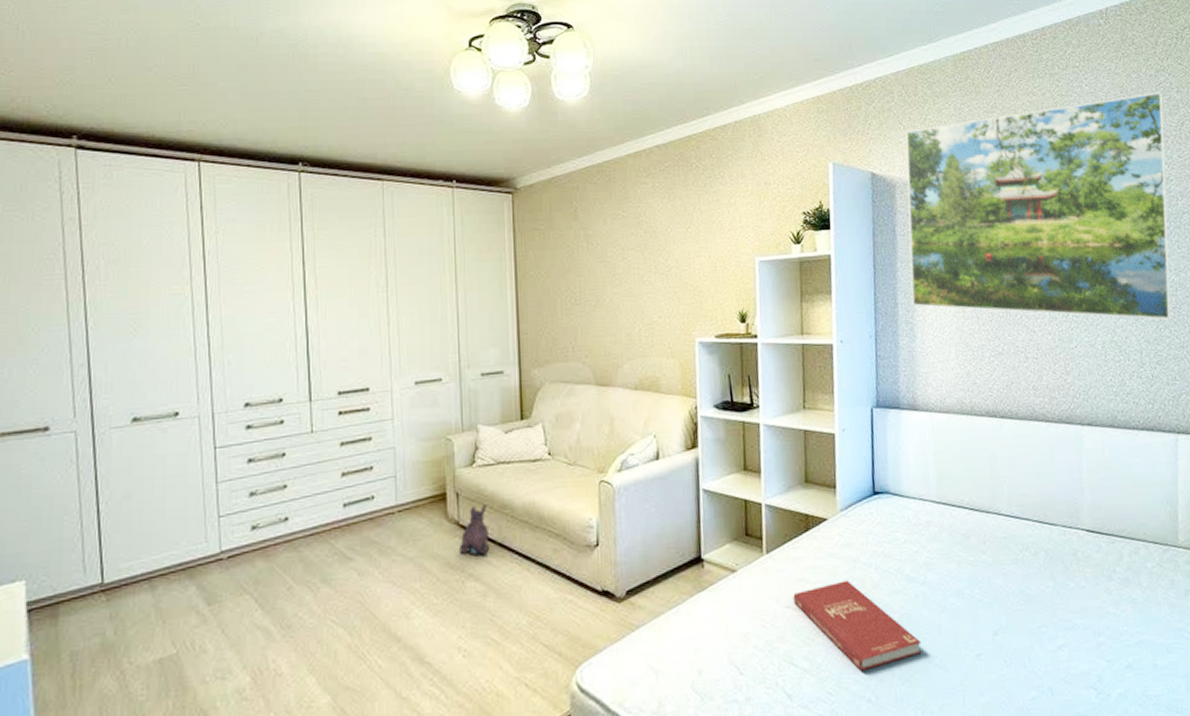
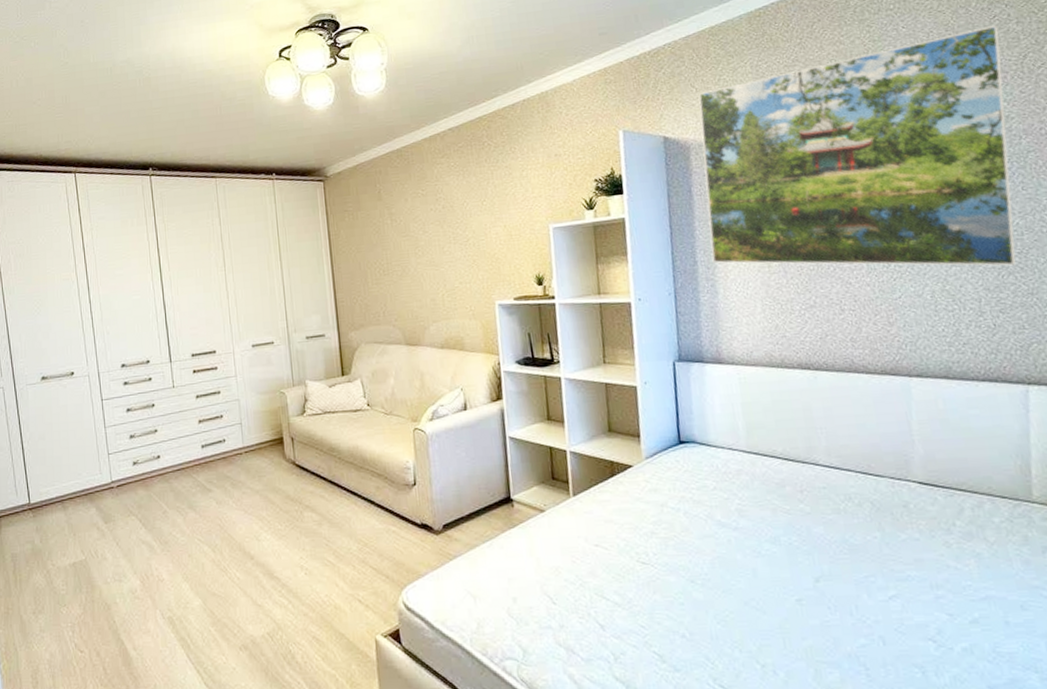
plush toy: present [459,504,490,557] -> none [297,447,322,491]
book: present [793,580,922,672] -> none [601,523,737,609]

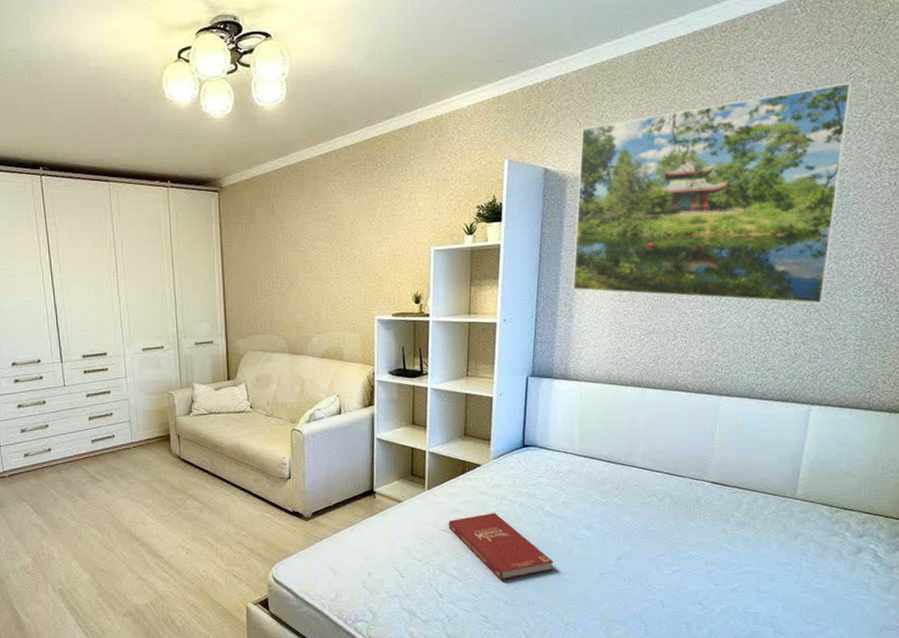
book: none [601,523,737,609] -> present [448,513,554,581]

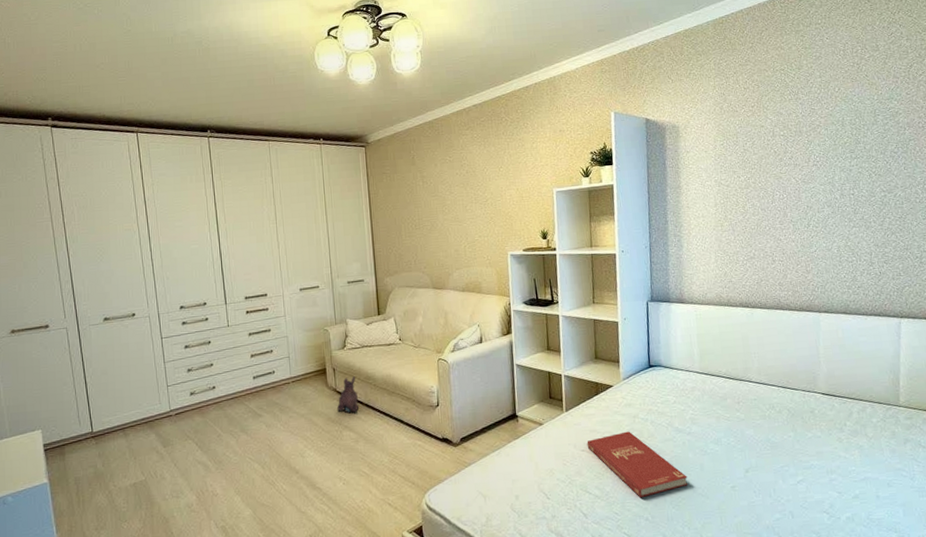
plush toy: none [181,444,205,482] -> present [337,376,359,414]
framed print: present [572,81,852,304] -> none [673,40,897,228]

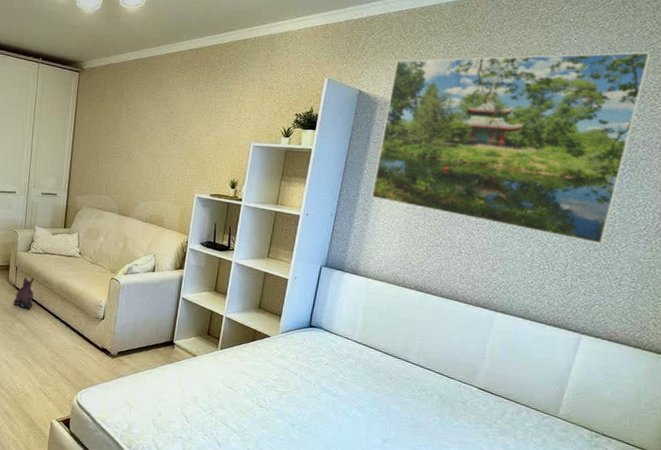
book: present [587,431,688,498] -> none [234,379,324,442]
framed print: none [673,40,897,228] -> present [371,51,651,245]

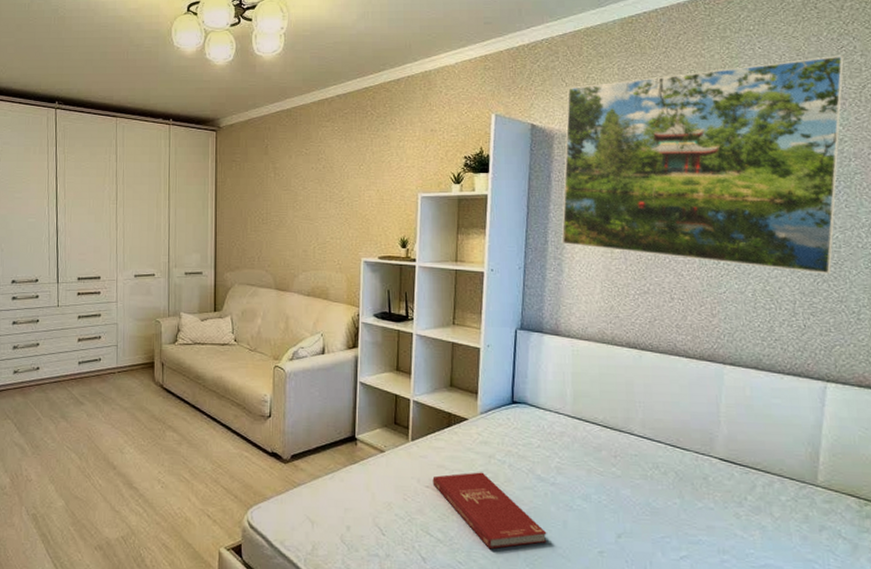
plush toy: present [14,277,34,309] -> none [162,374,186,413]
book: none [234,379,324,442] -> present [432,472,547,550]

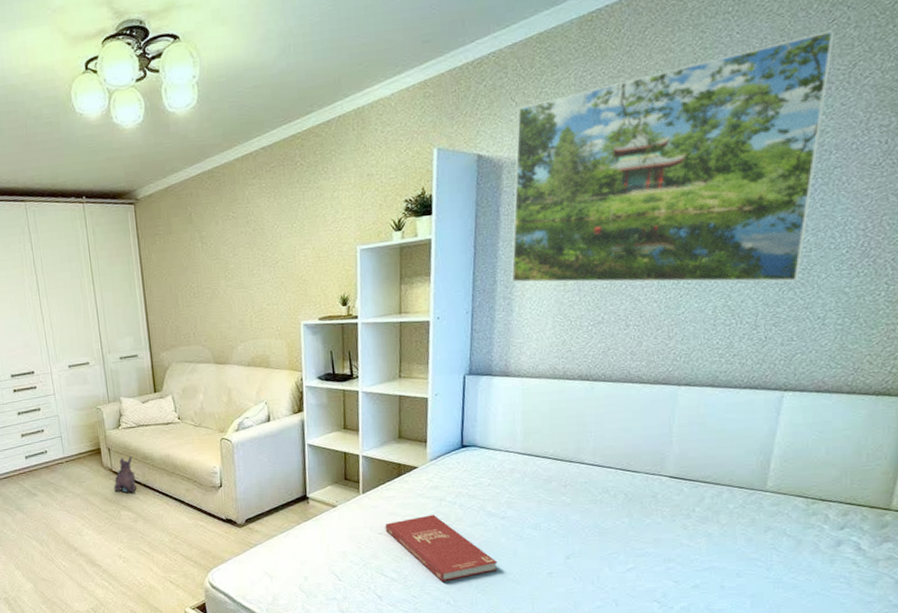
plush toy: none [162,374,186,413] -> present [114,456,137,494]

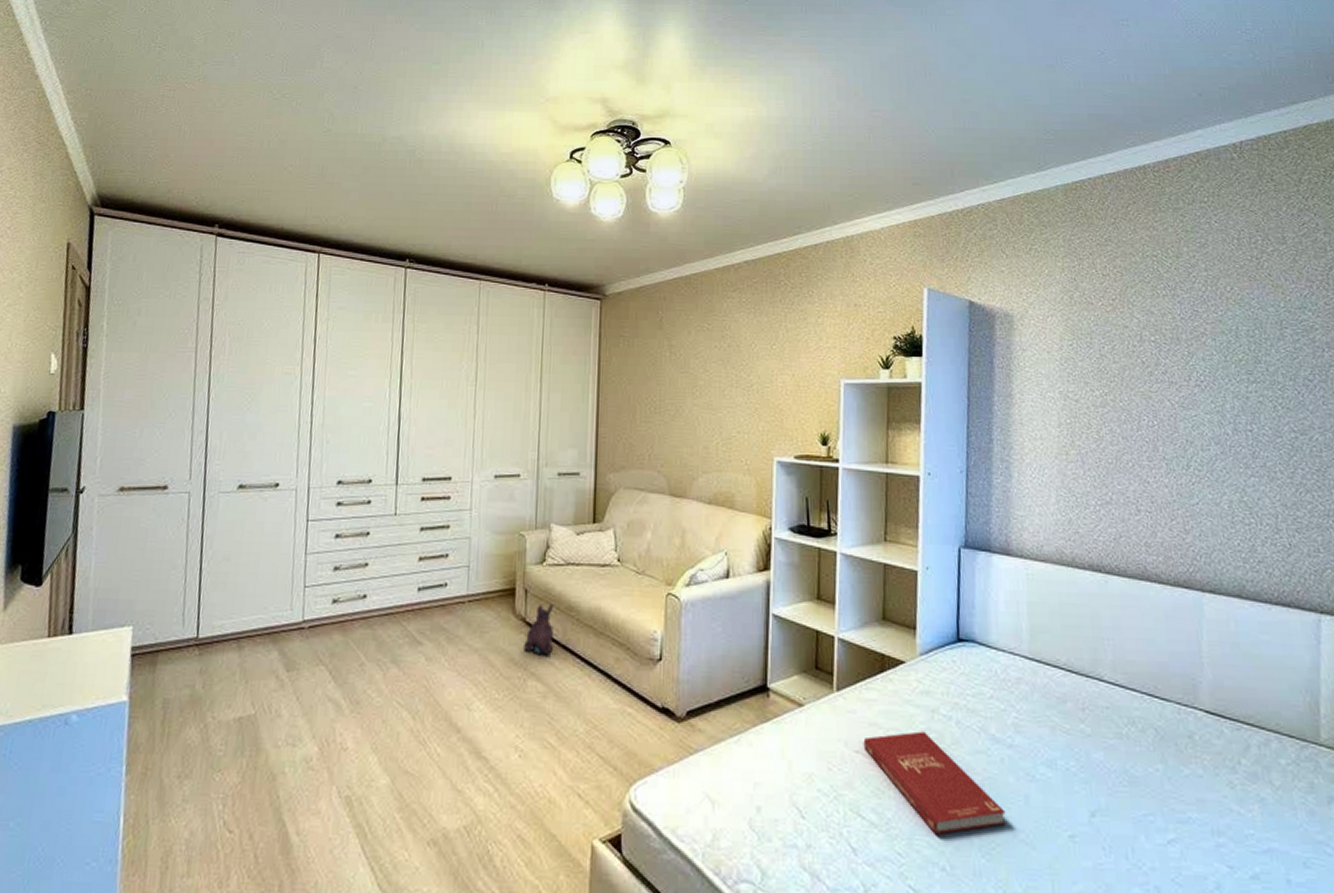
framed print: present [511,29,834,283] -> none [1008,232,1314,483]

